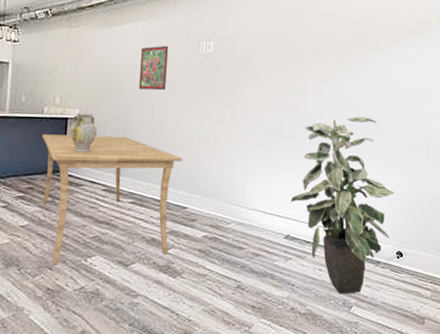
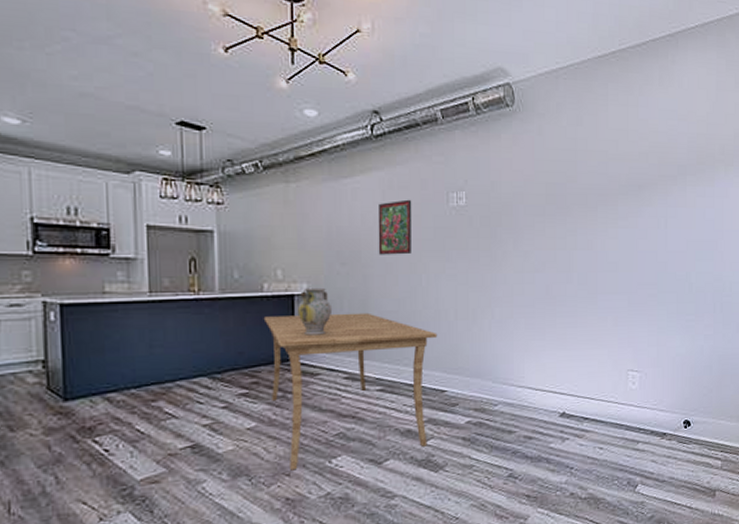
indoor plant: present [290,116,394,294] -> none [564,271,679,473]

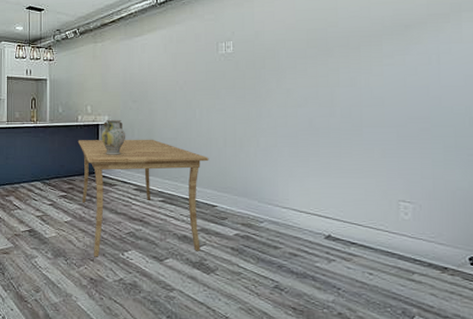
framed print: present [378,199,412,255] -> none [161,50,188,94]

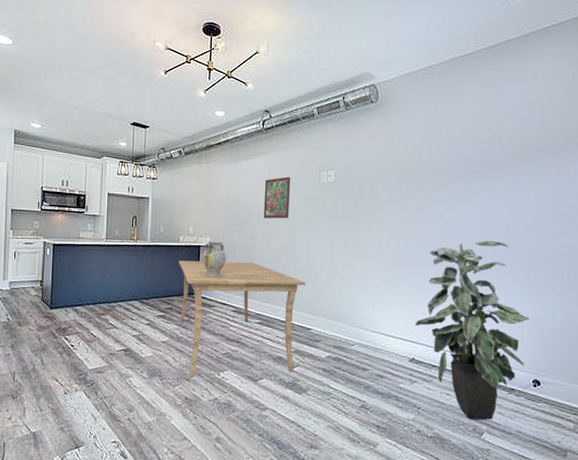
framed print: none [161,50,188,94] -> present [263,176,291,219]
indoor plant: none [329,105,461,302] -> present [415,240,529,420]

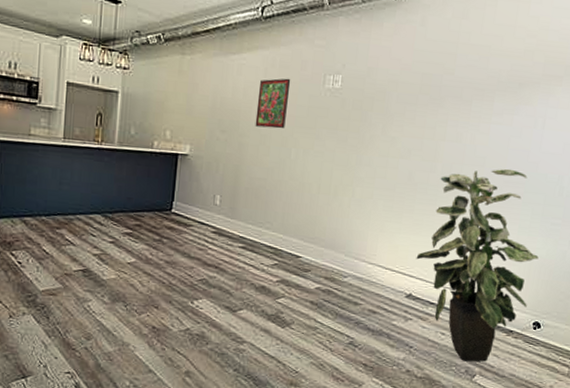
dining table: present [178,260,306,377] -> none [150,170,300,305]
ceramic jug: present [202,241,227,277] -> none [179,149,210,192]

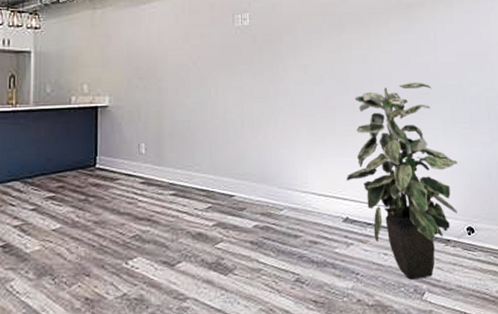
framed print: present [255,78,291,129] -> none [171,21,202,70]

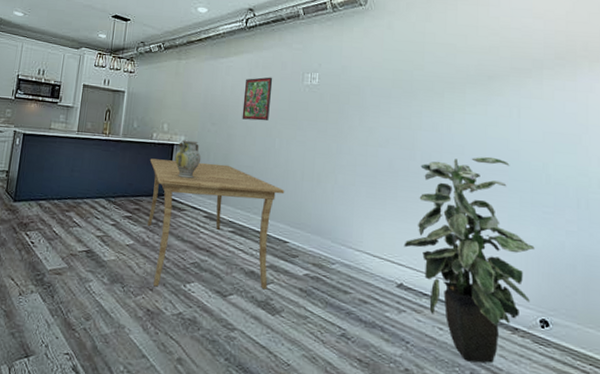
dining table: none [70,122,226,271] -> present [147,158,285,289]
ceramic jug: none [100,100,131,143] -> present [175,139,202,179]
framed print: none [171,21,202,70] -> present [242,77,273,121]

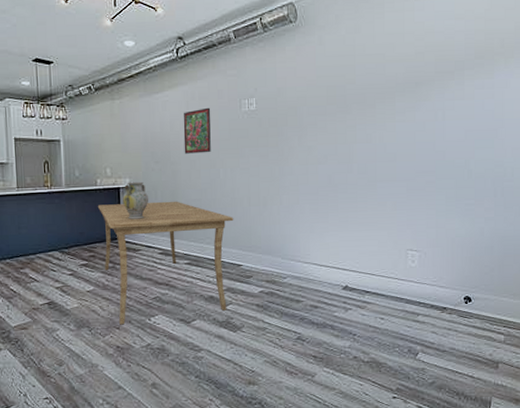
indoor plant: present [404,156,535,364] -> none [346,160,459,342]

